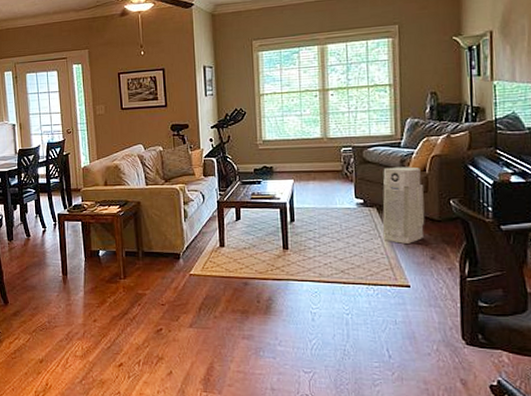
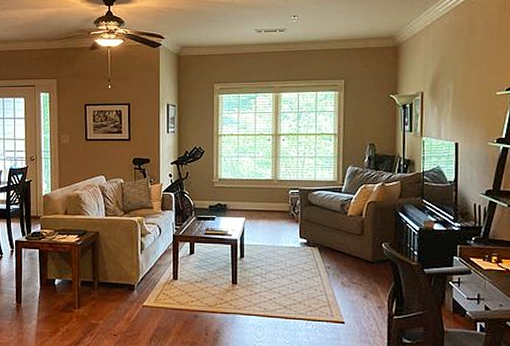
air purifier: present [382,167,425,244] -> none [322,211,361,282]

